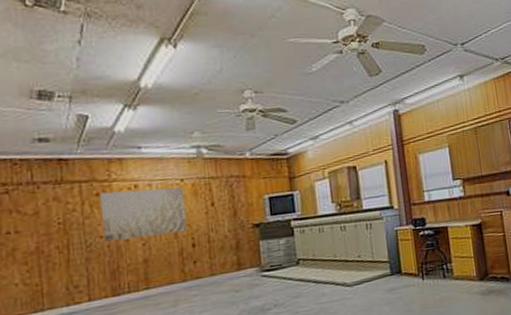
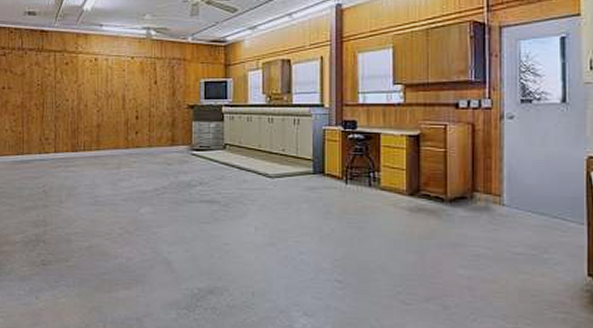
wall art: present [99,187,187,242] -> none [68,62,133,105]

